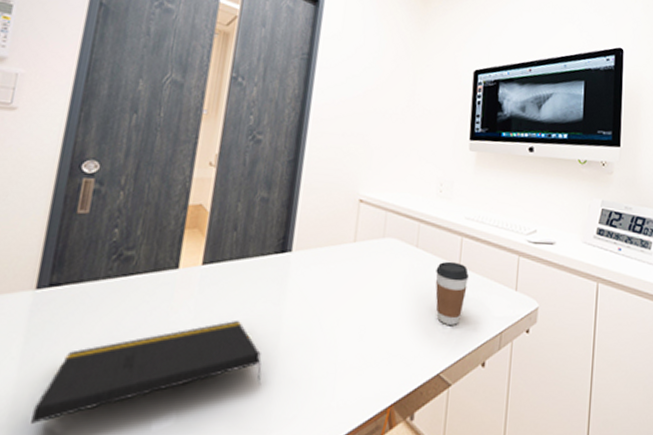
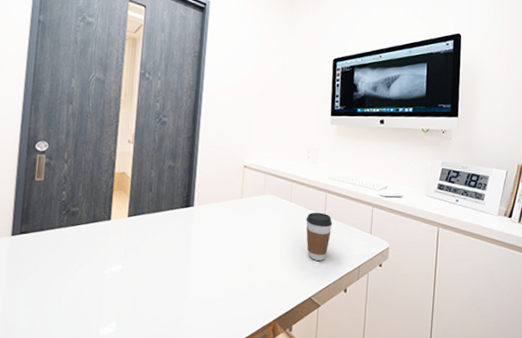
notepad: present [31,320,262,424] -> none [16,257,176,330]

